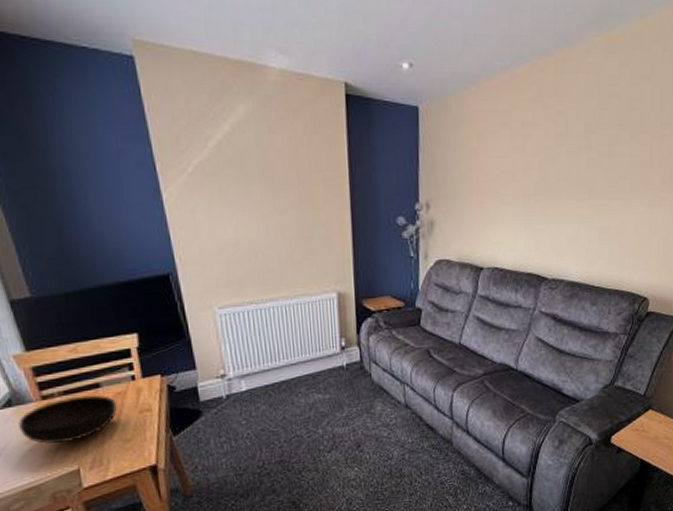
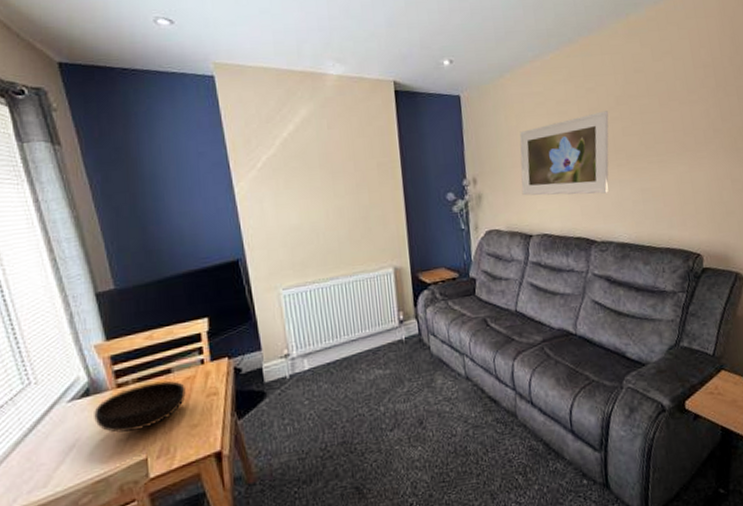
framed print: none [476,138,575,229] -> present [519,111,609,196]

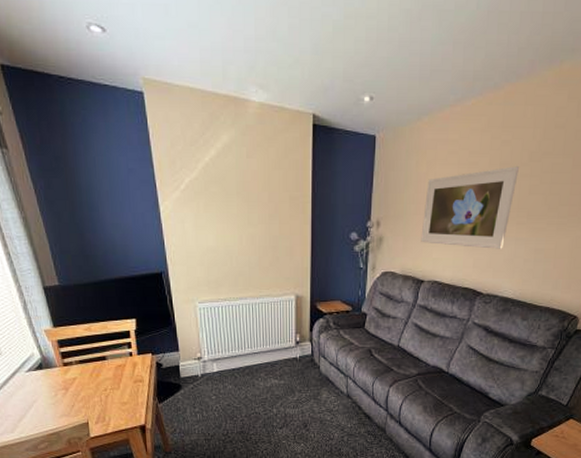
bowl: present [94,380,186,433] -> none [46,365,118,401]

